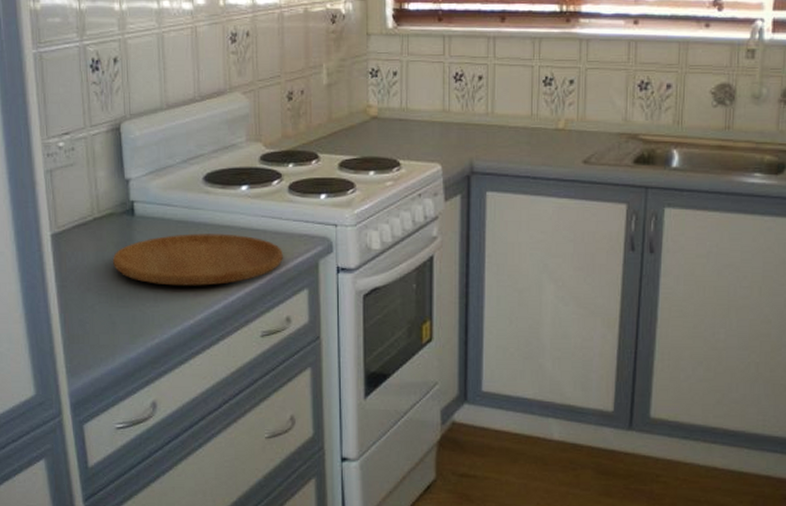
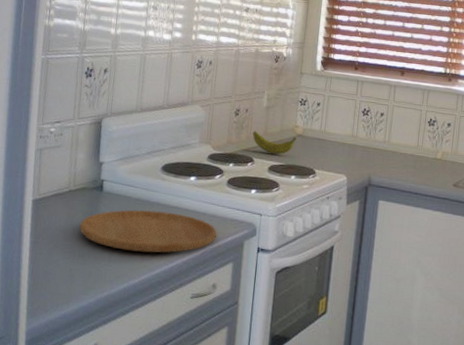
banana: none [313,118,371,146] -> present [252,131,297,155]

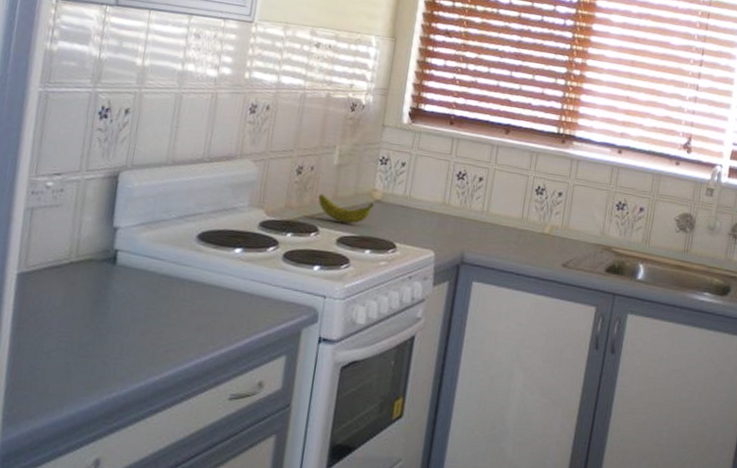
cutting board: present [79,210,217,253] -> none [81,288,267,343]

